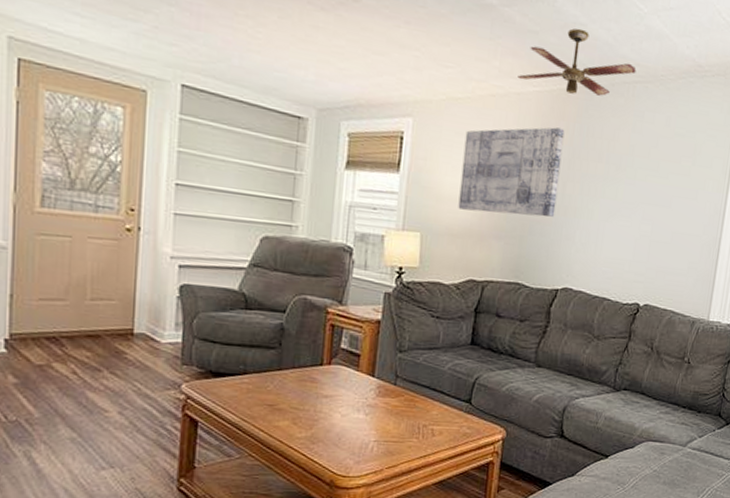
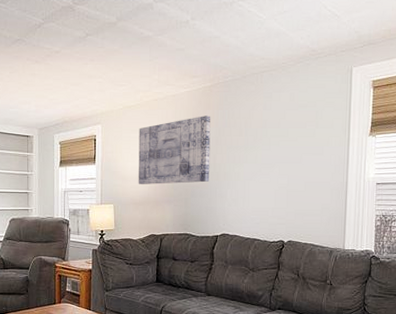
ceiling fan: present [517,28,637,96] -> none [172,40,262,89]

